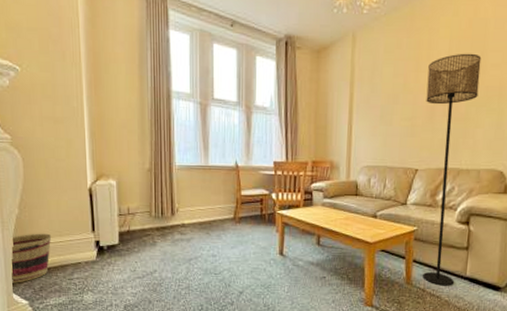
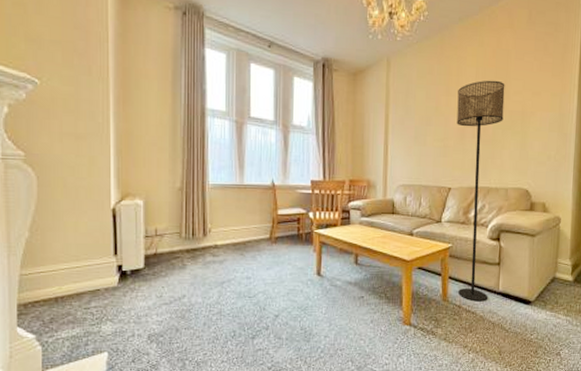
basket: present [11,233,52,283] -> none [18,258,67,315]

